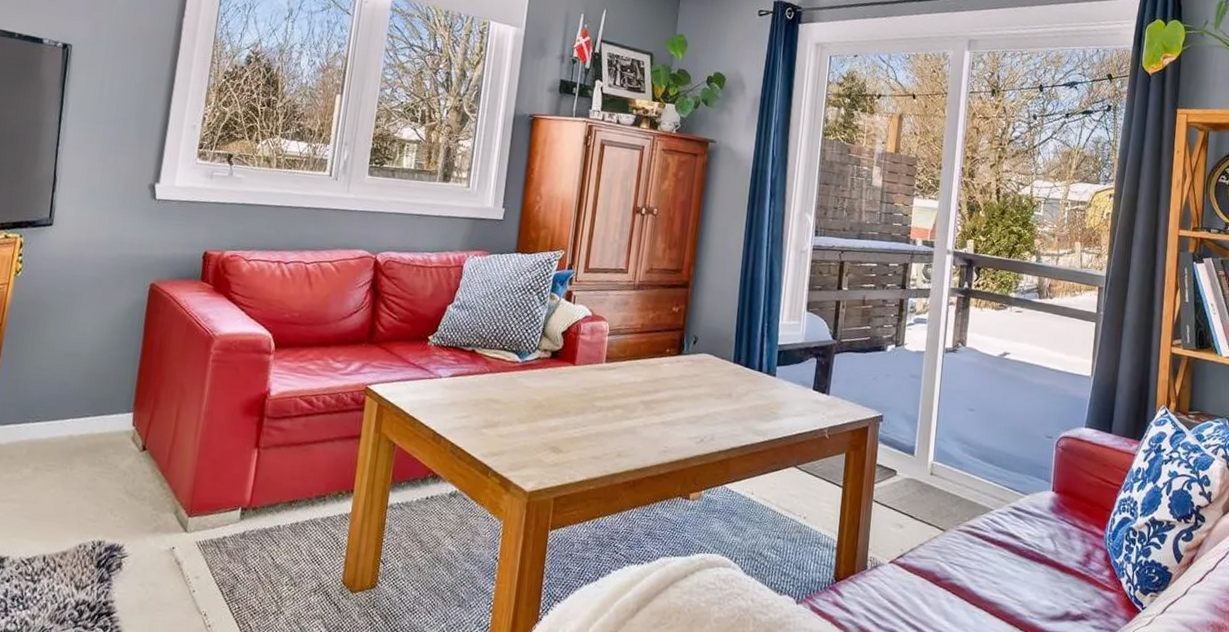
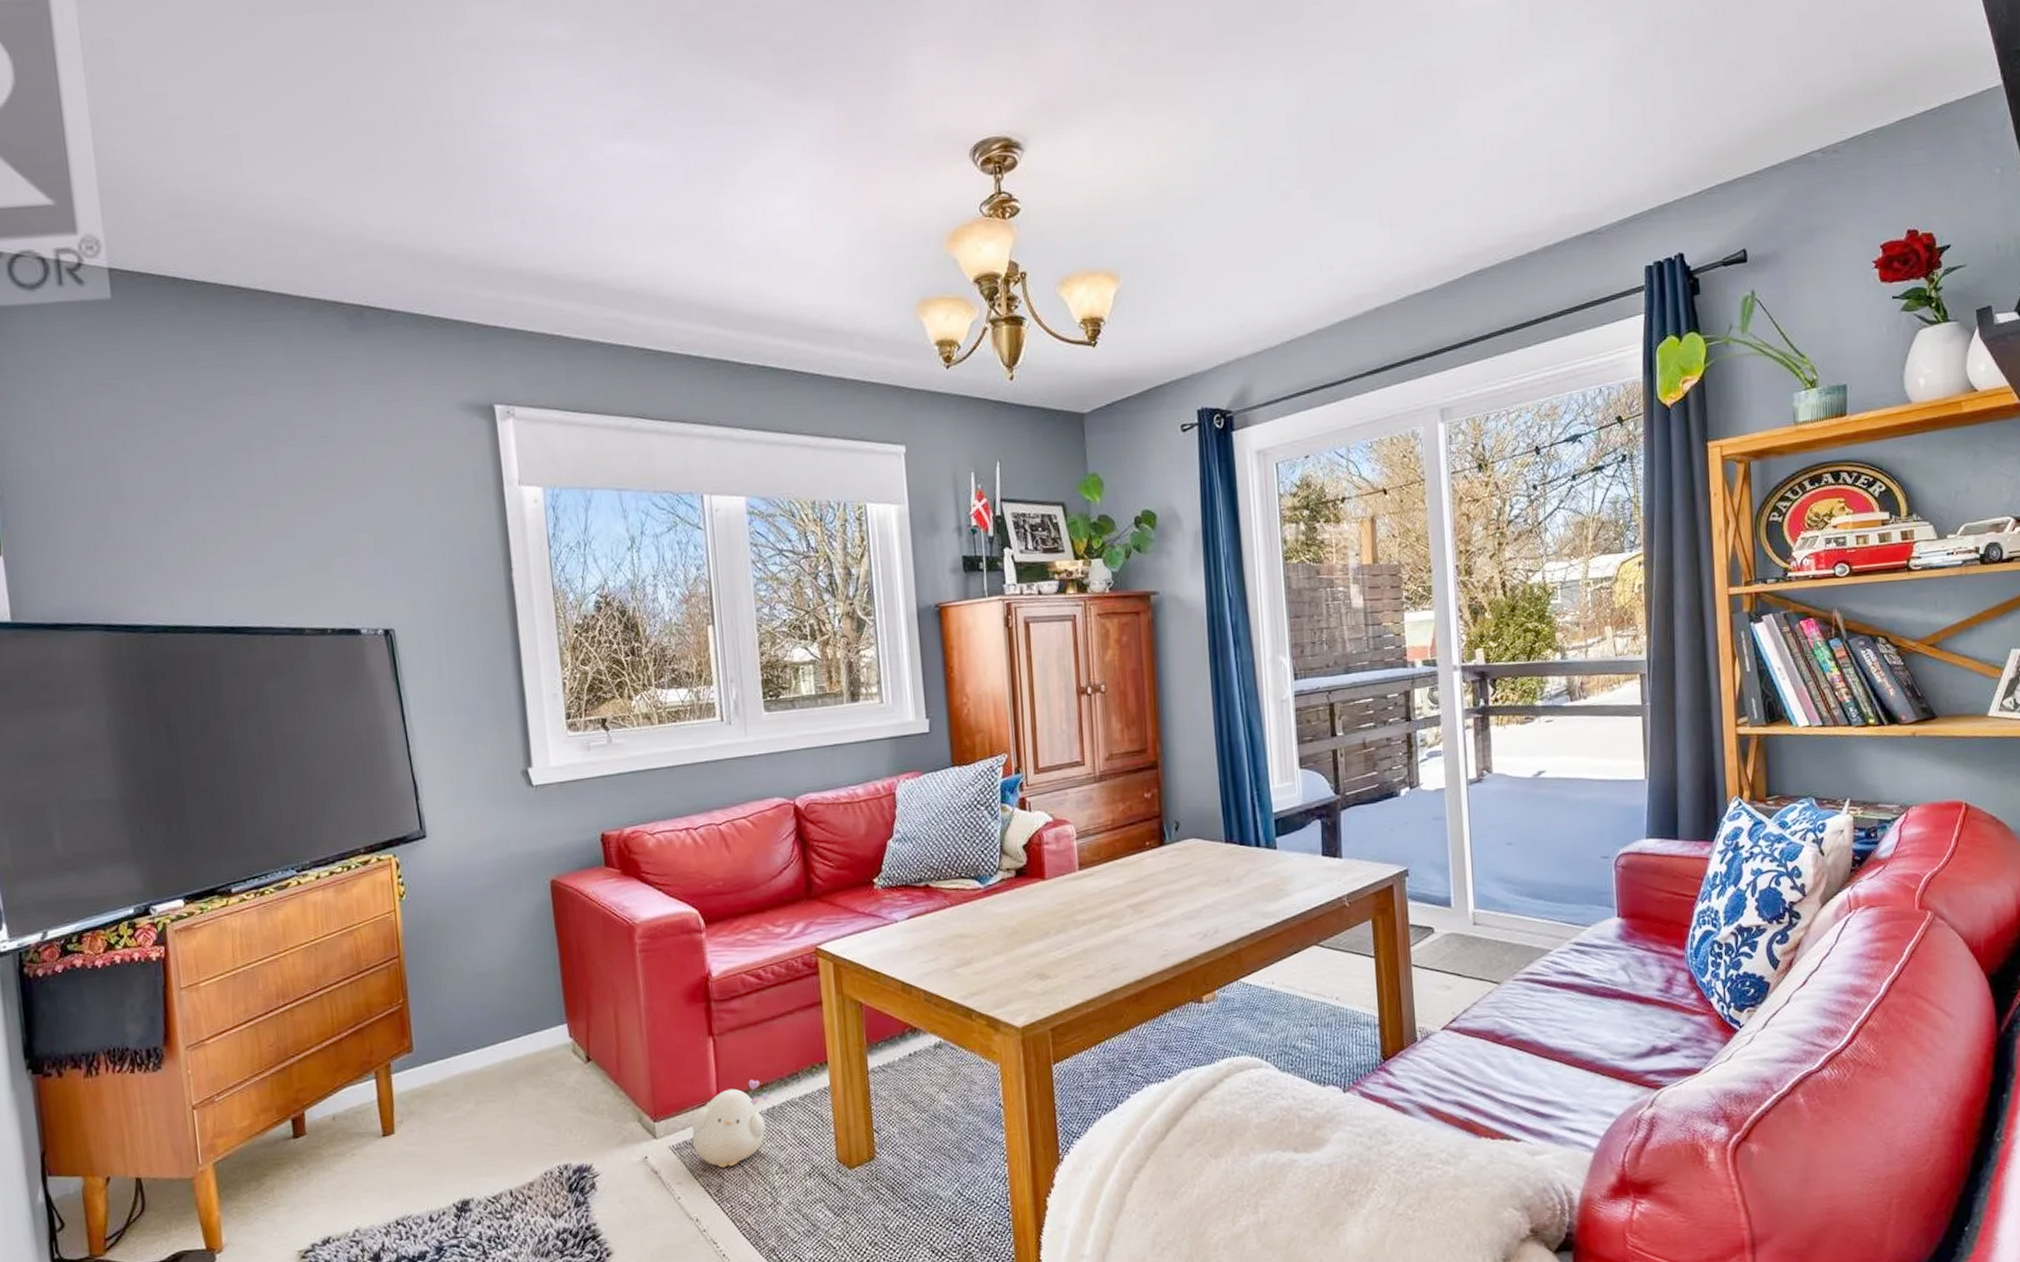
plush toy: none [217,494,294,571] -> present [691,1079,768,1168]

